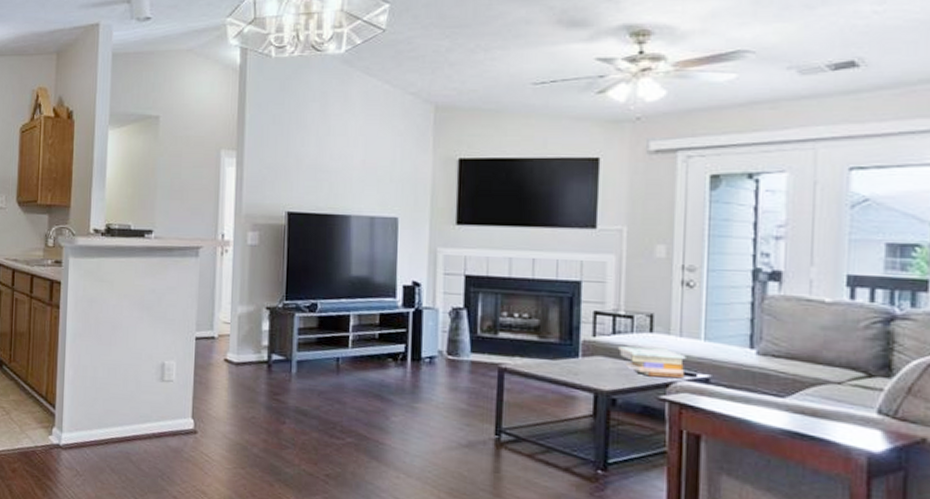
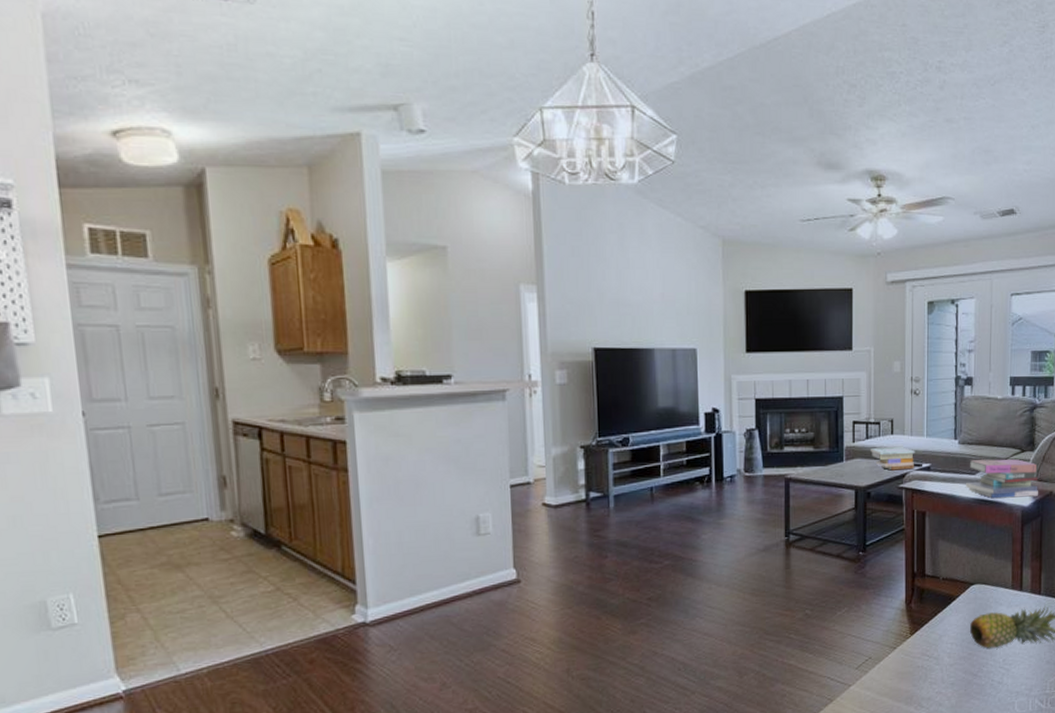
books: none [767,378,901,441] -> present [965,459,1039,498]

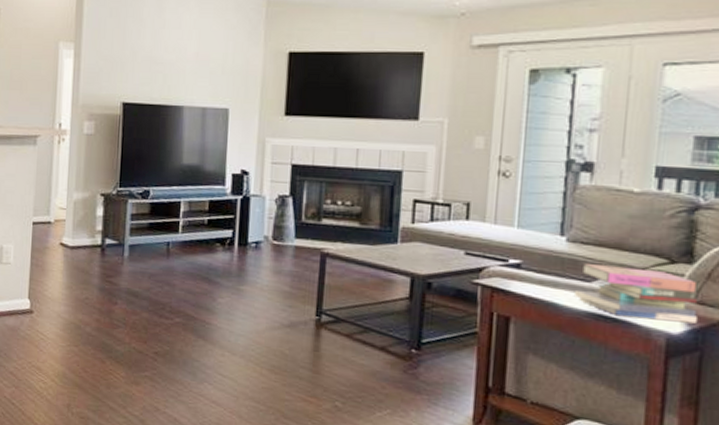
books: present [871,447,915,471] -> none [435,233,500,264]

